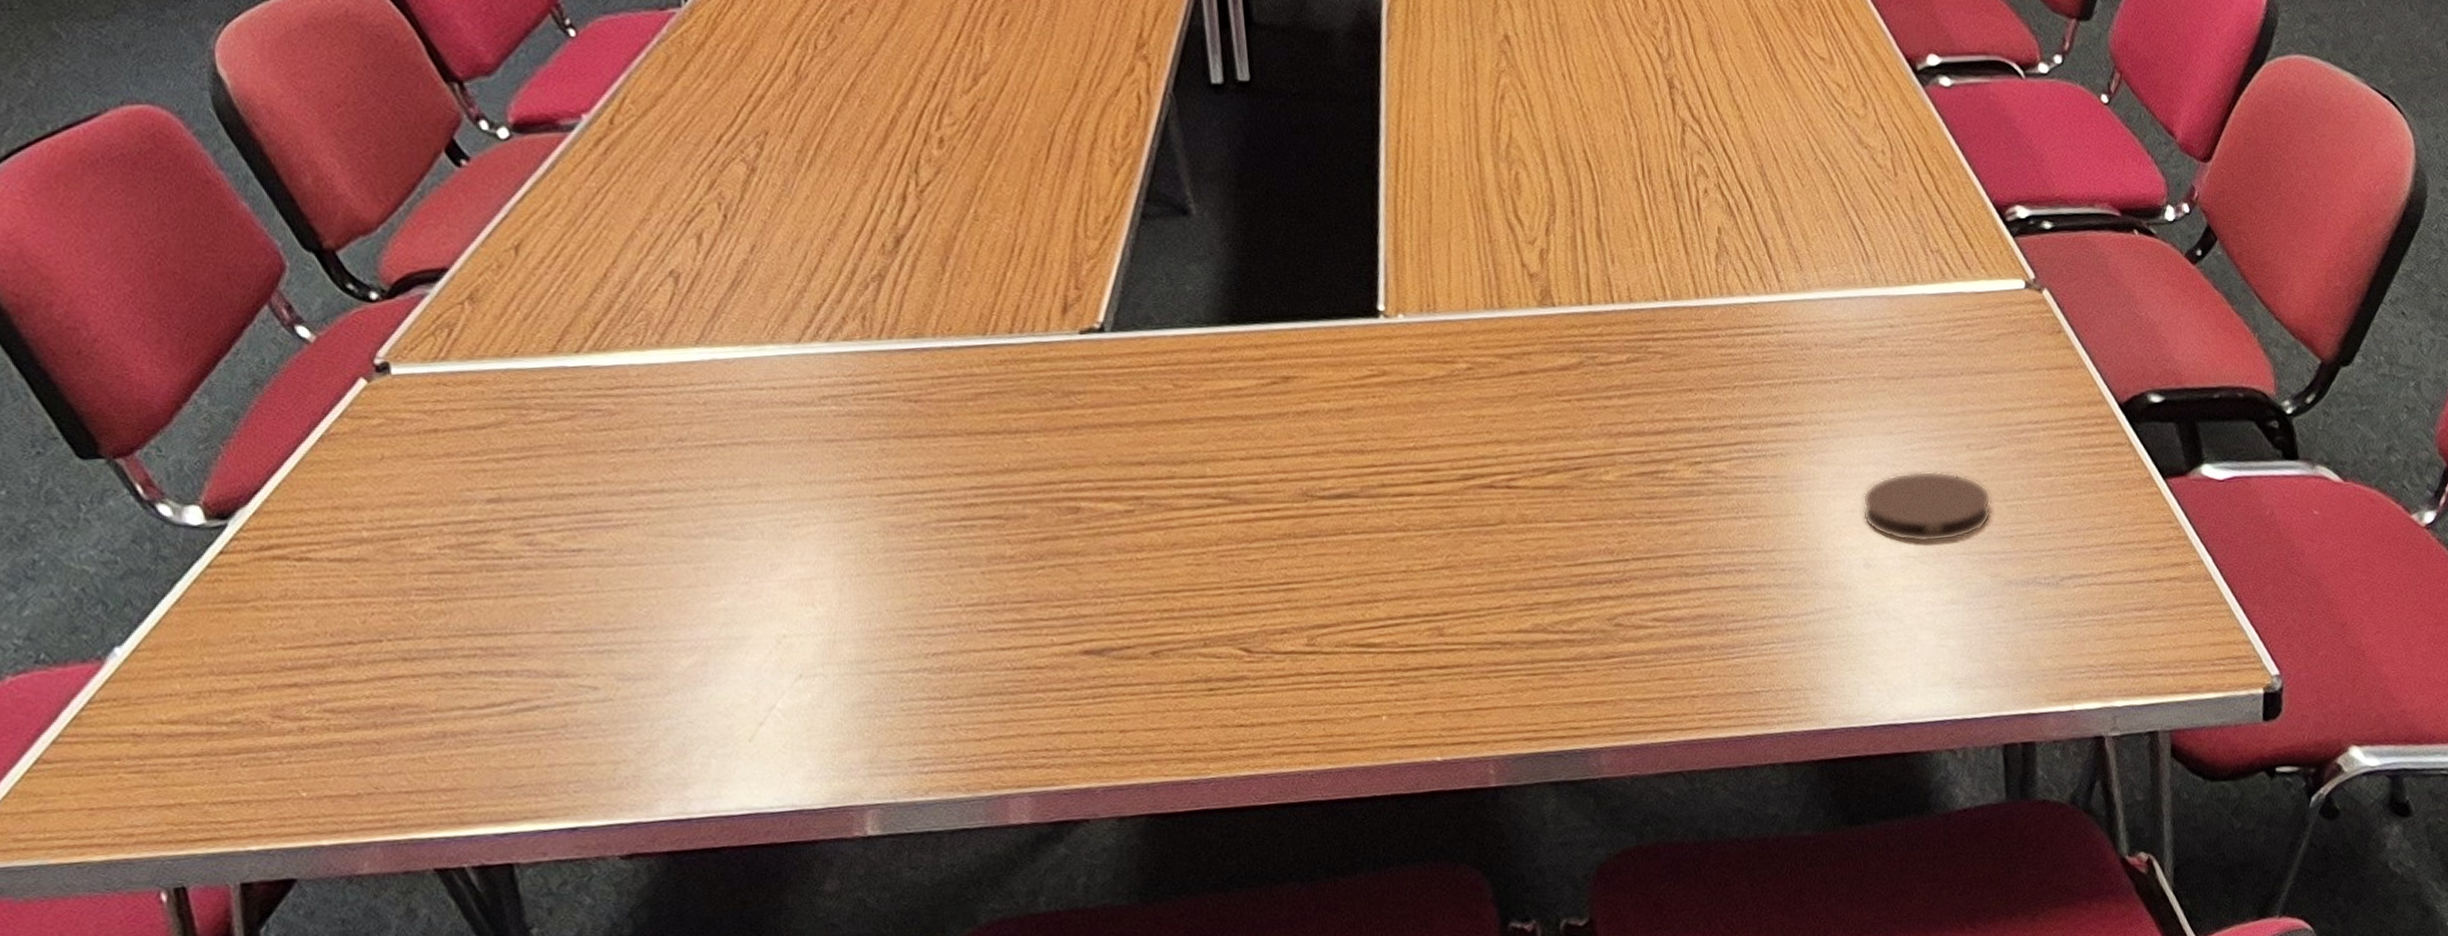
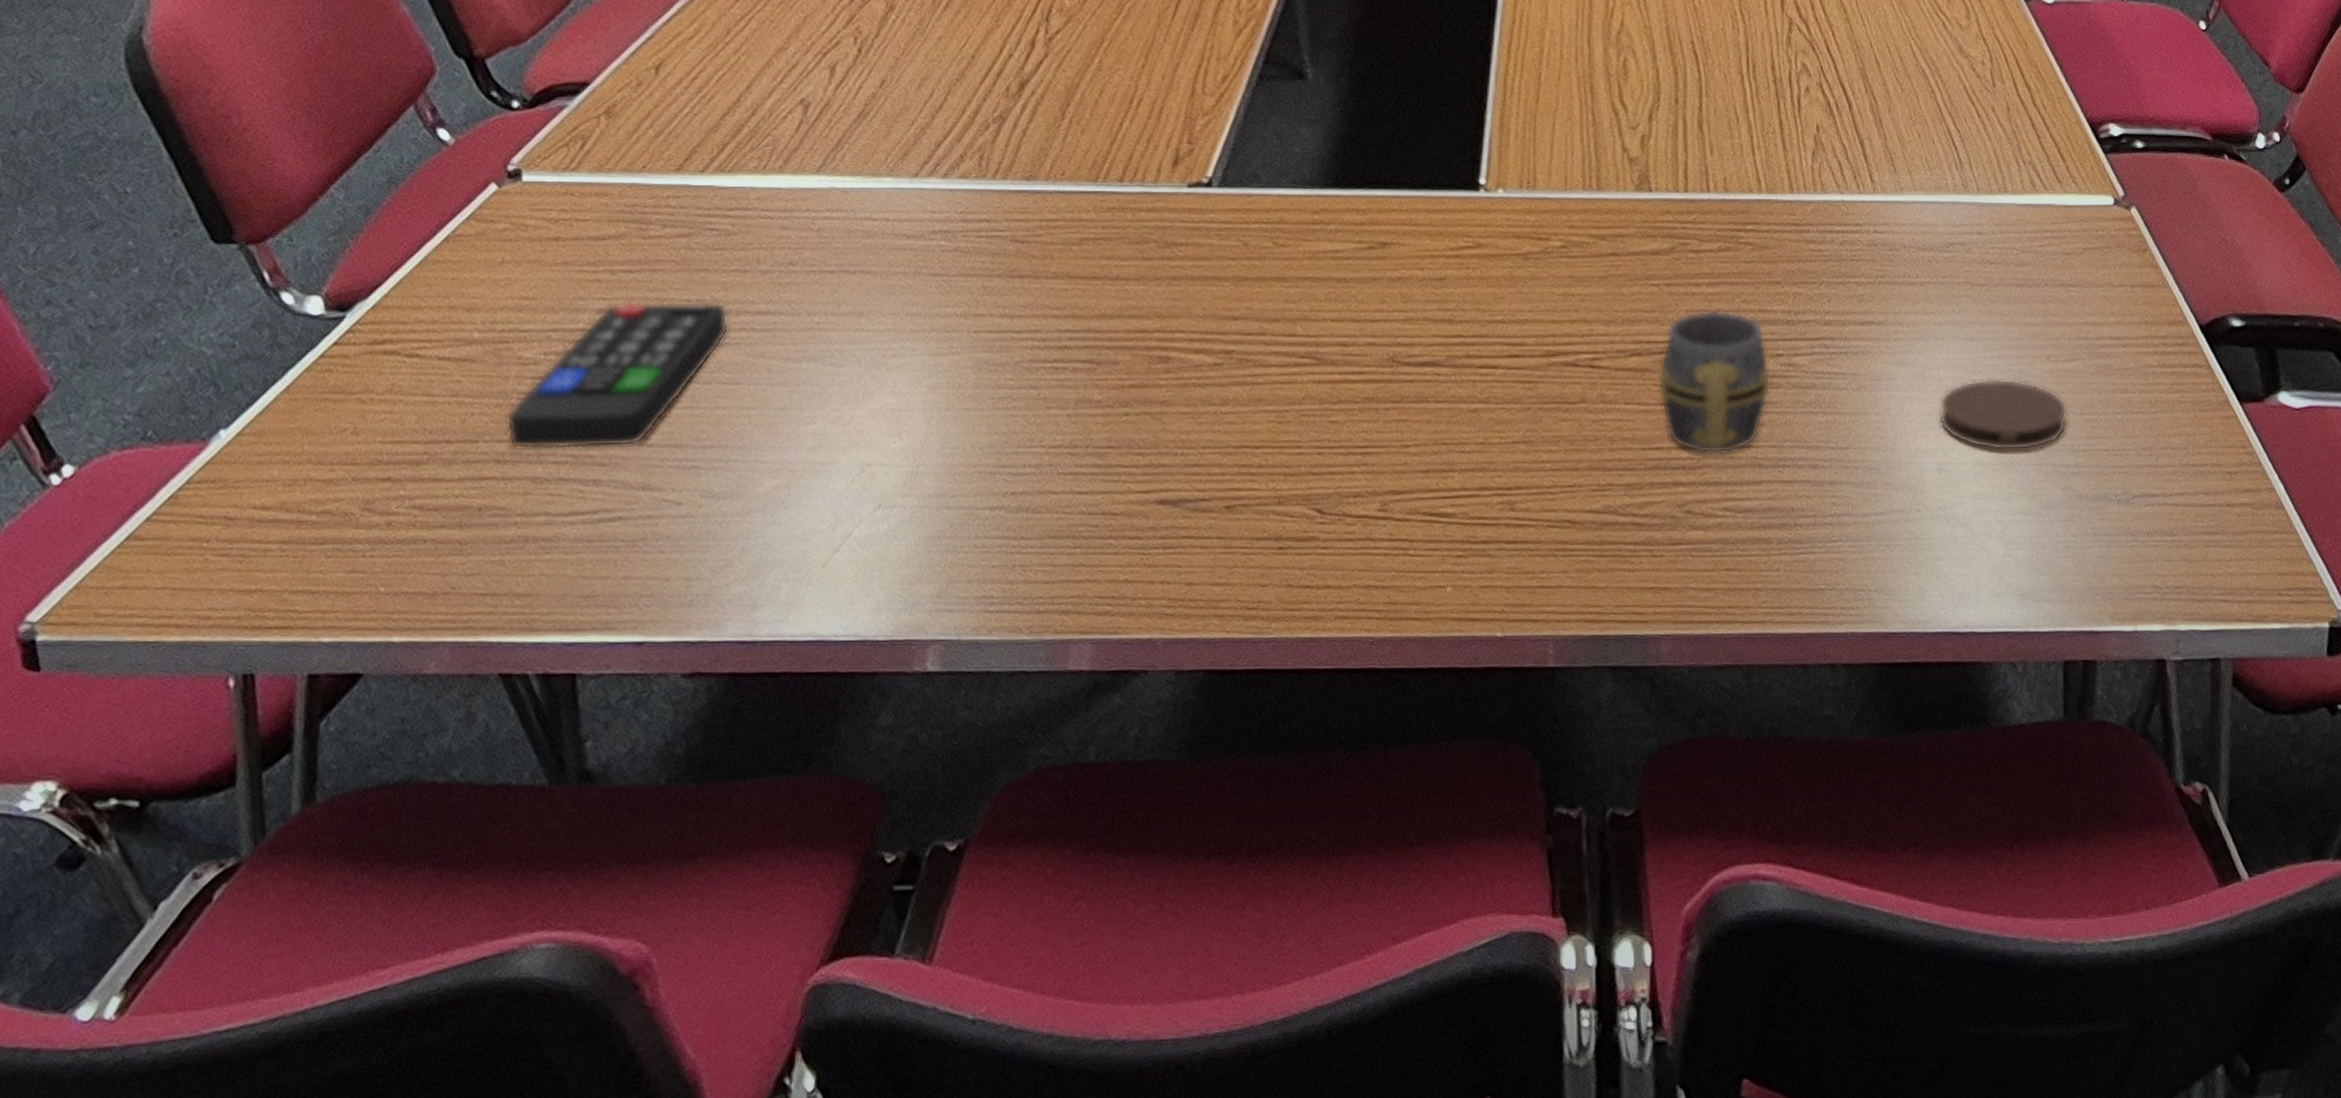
remote control: none [407,483,624,646] -> present [505,300,728,449]
mug: none [1576,421,1692,566] -> present [1657,309,1771,454]

